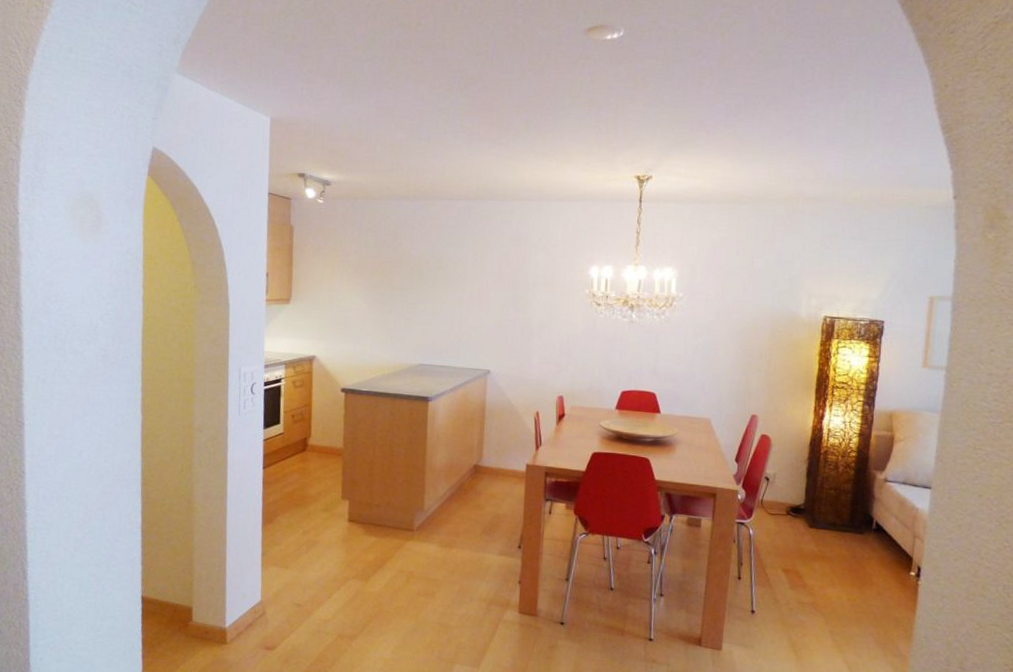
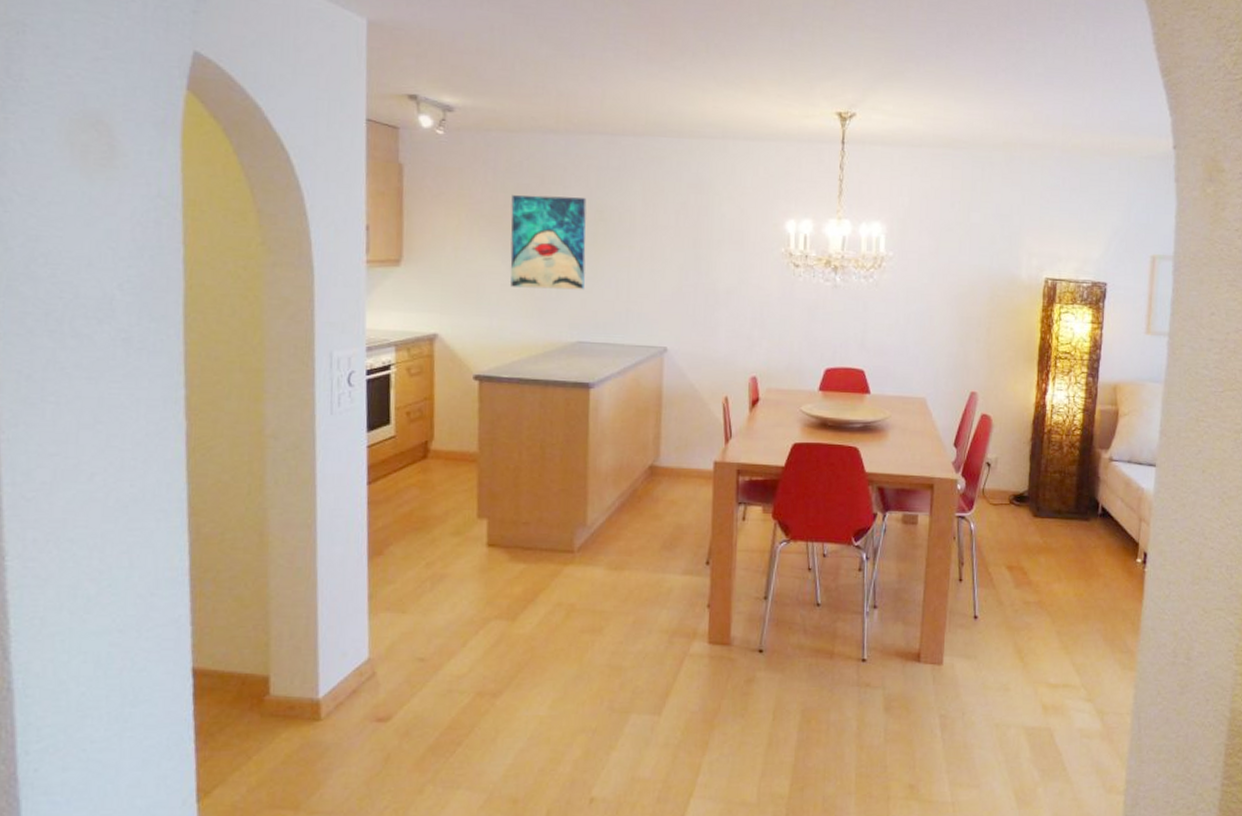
wall art: none [370,248,429,323] -> present [510,195,587,290]

